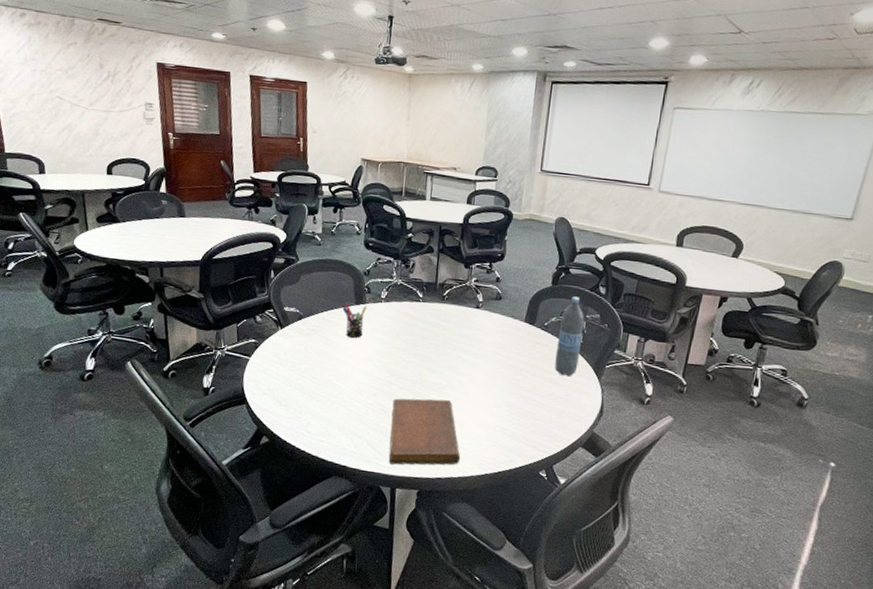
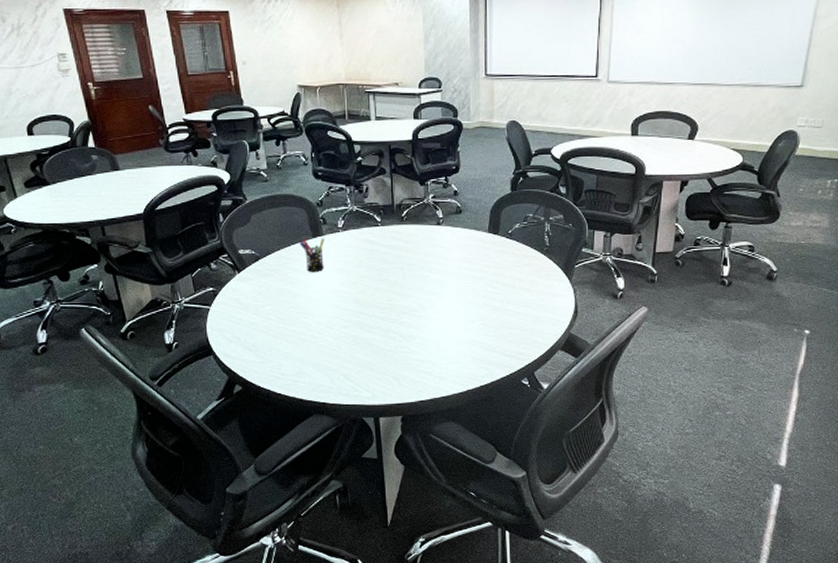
notebook: present [388,398,461,465] -> none [365,322,441,394]
water bottle: present [554,296,585,377] -> none [523,200,548,282]

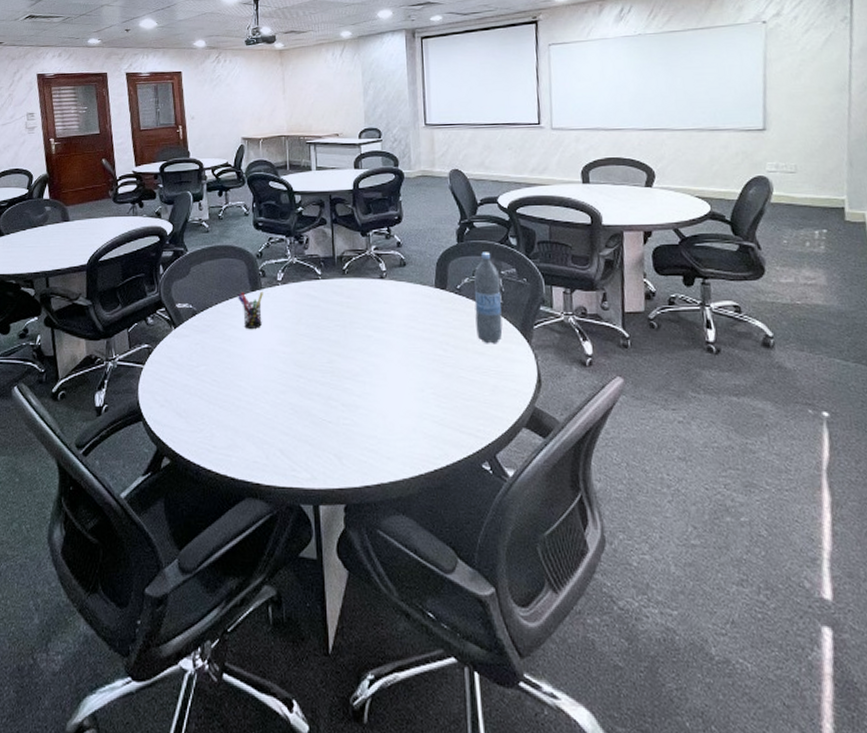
water bottle: none [523,200,548,282] -> present [473,252,503,344]

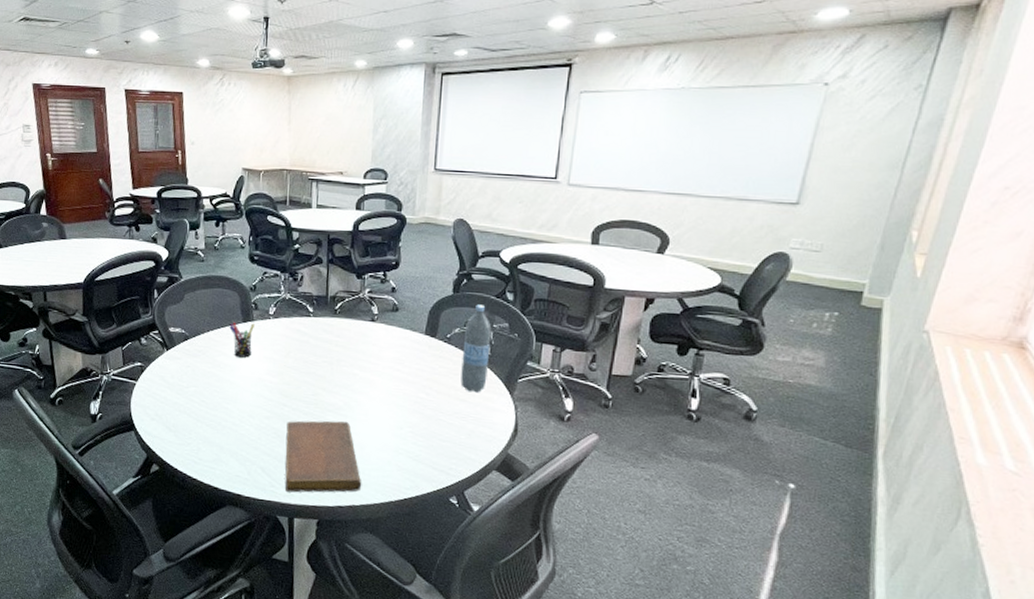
notebook: none [304,389,389,475] -> present [284,420,362,493]

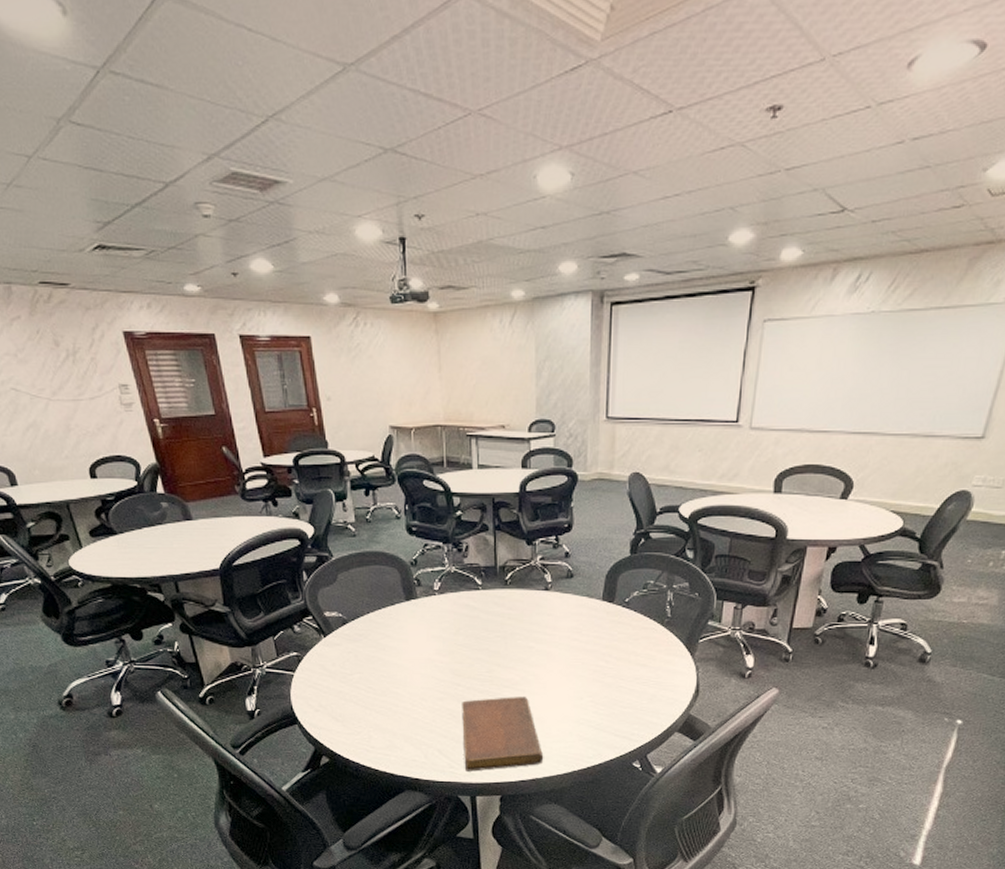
pen holder: present [229,322,254,358] -> none [391,601,419,638]
water bottle: present [460,304,492,393] -> none [640,565,672,657]

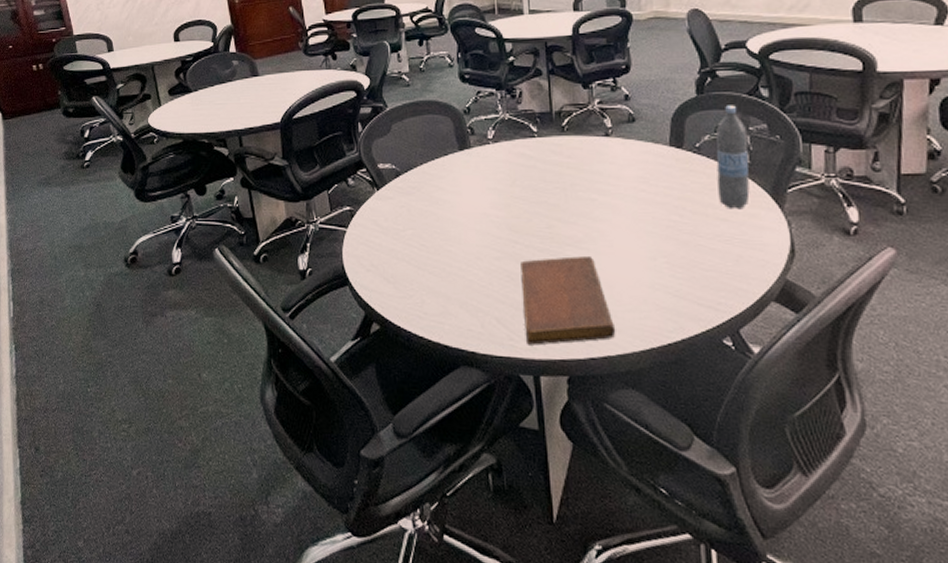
water bottle: none [640,565,672,657] -> present [715,105,750,210]

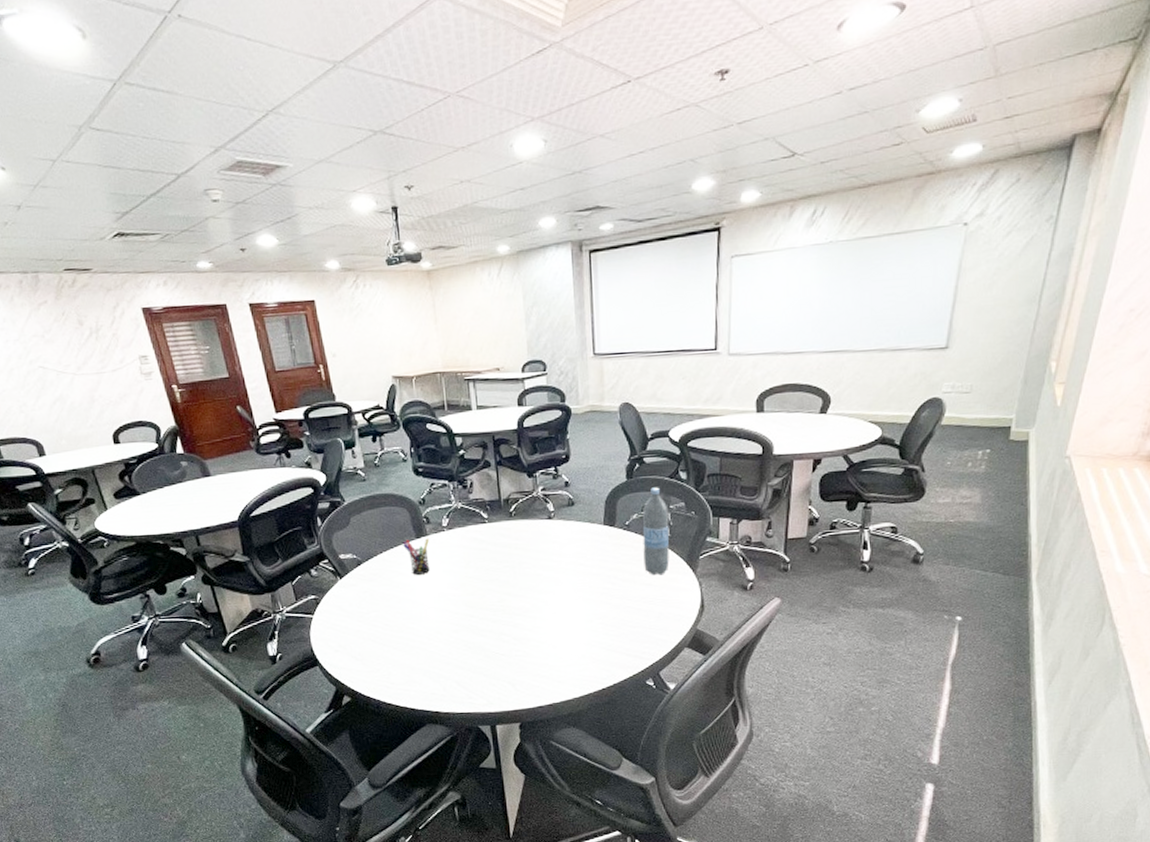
pen holder: none [444,151,472,191] -> present [403,538,430,575]
notebook: present [520,256,616,345] -> none [476,623,560,701]

